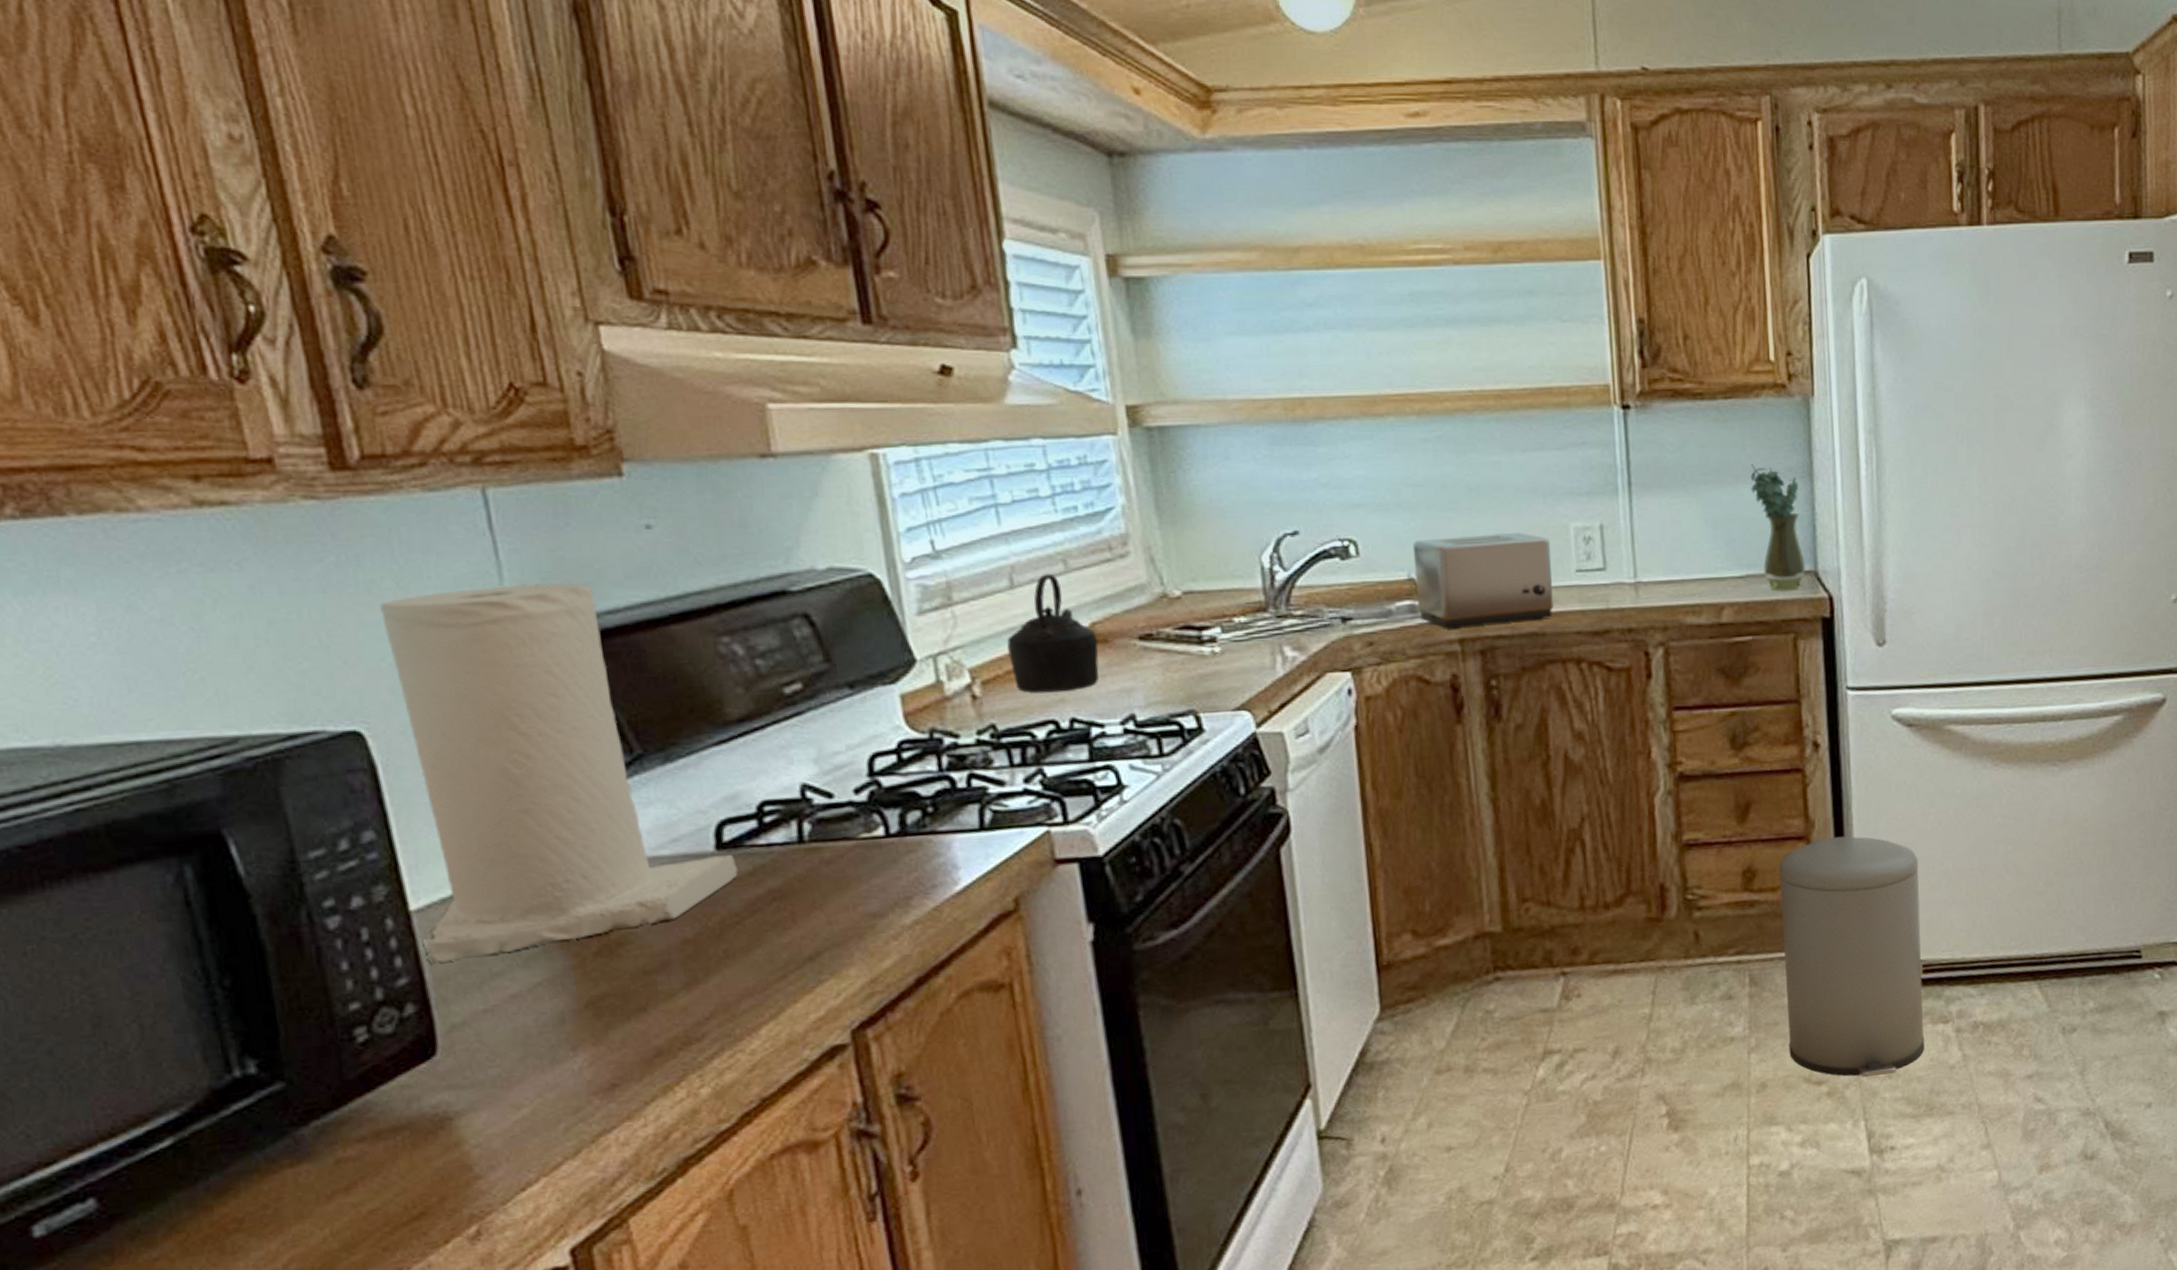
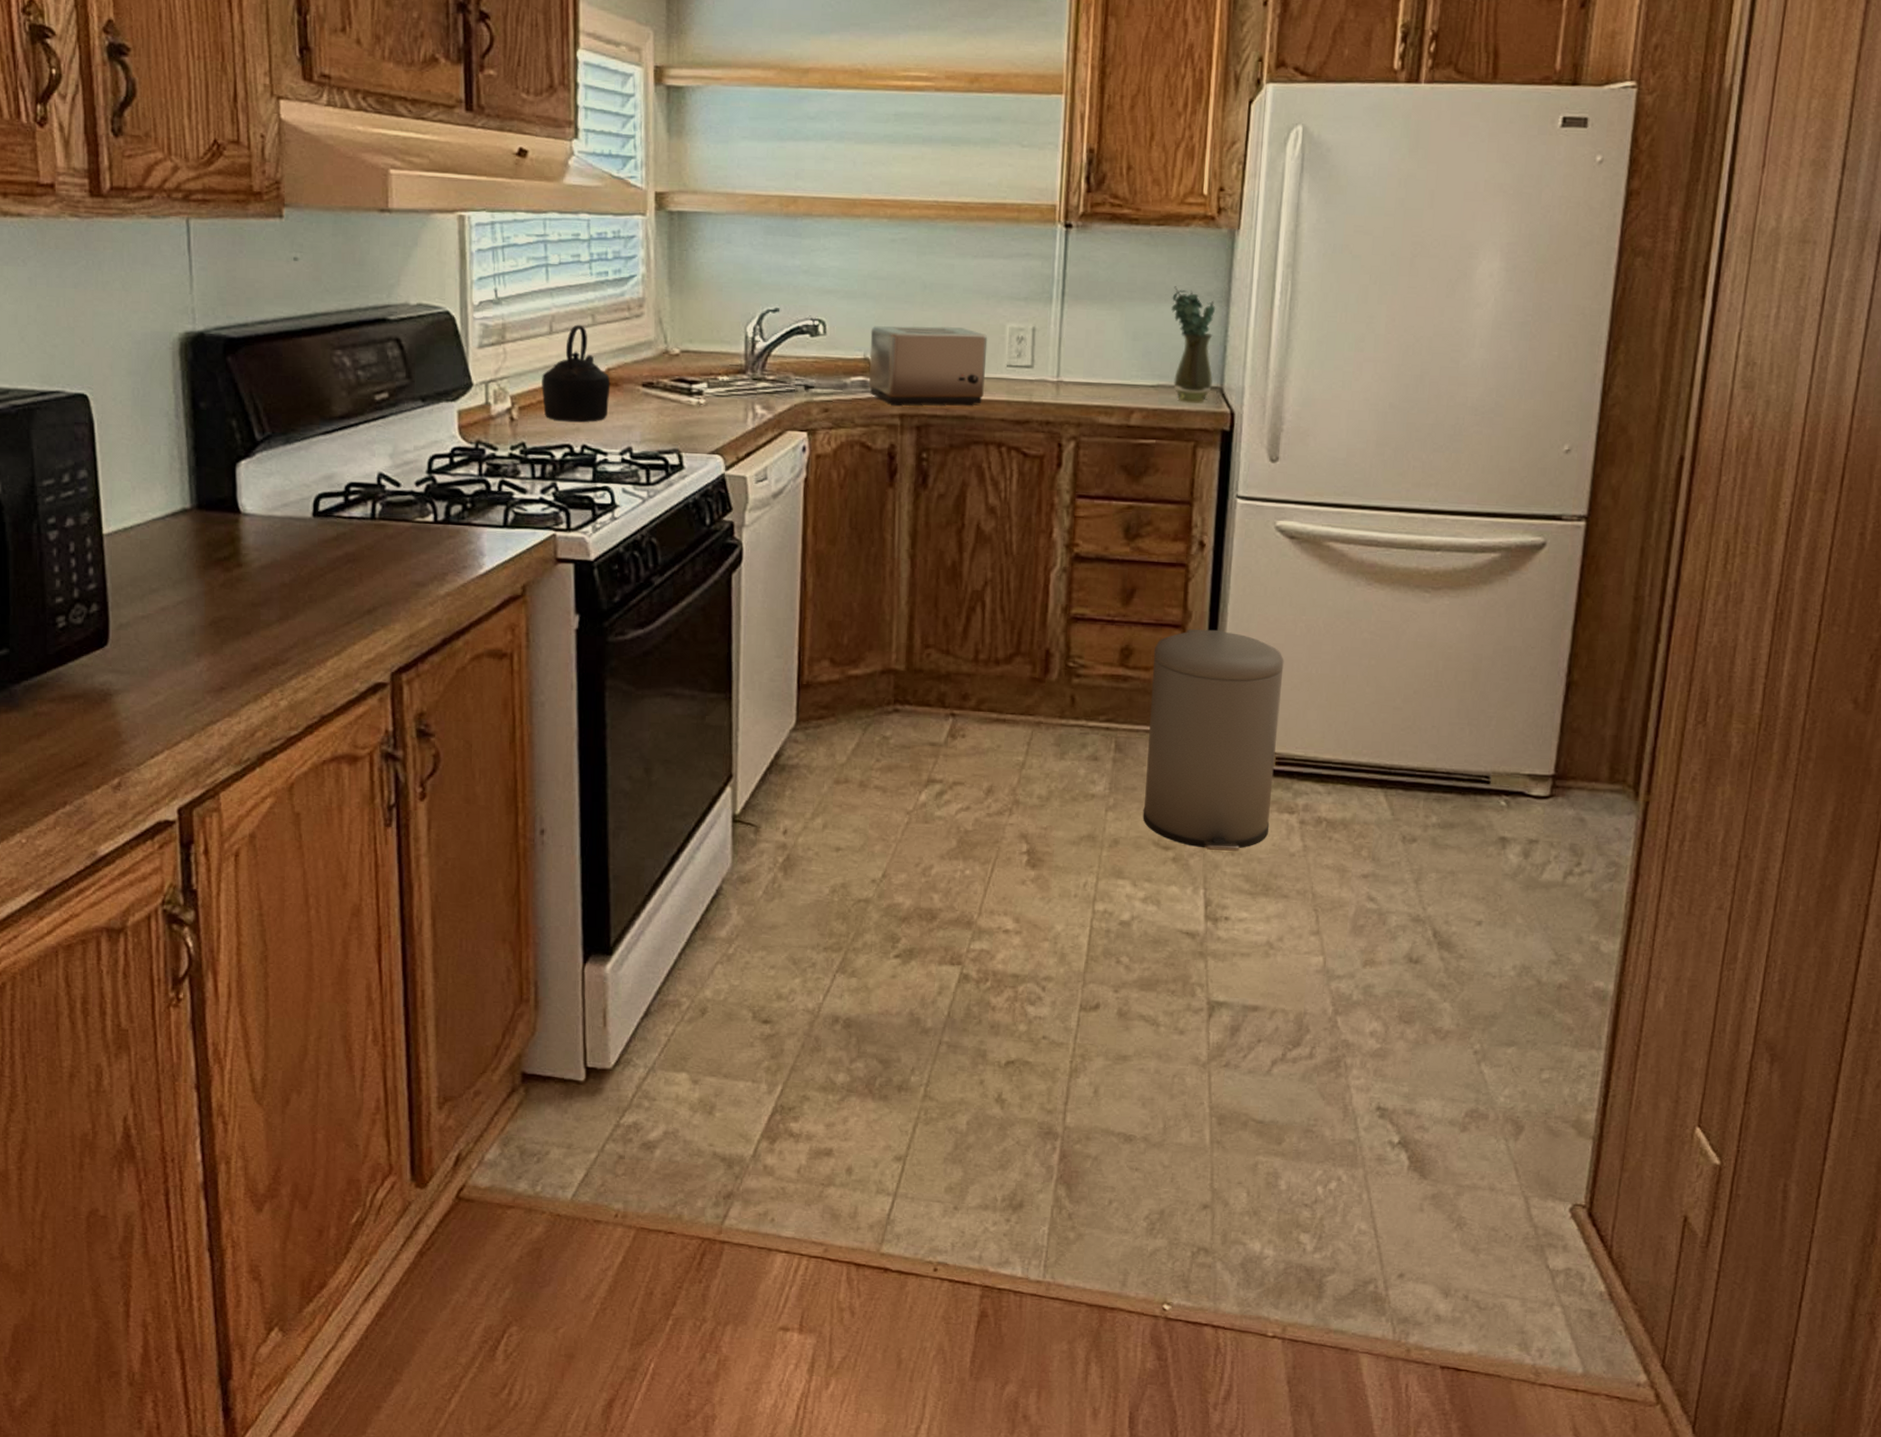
paper towel: present [380,582,738,965] -> none [110,295,326,577]

